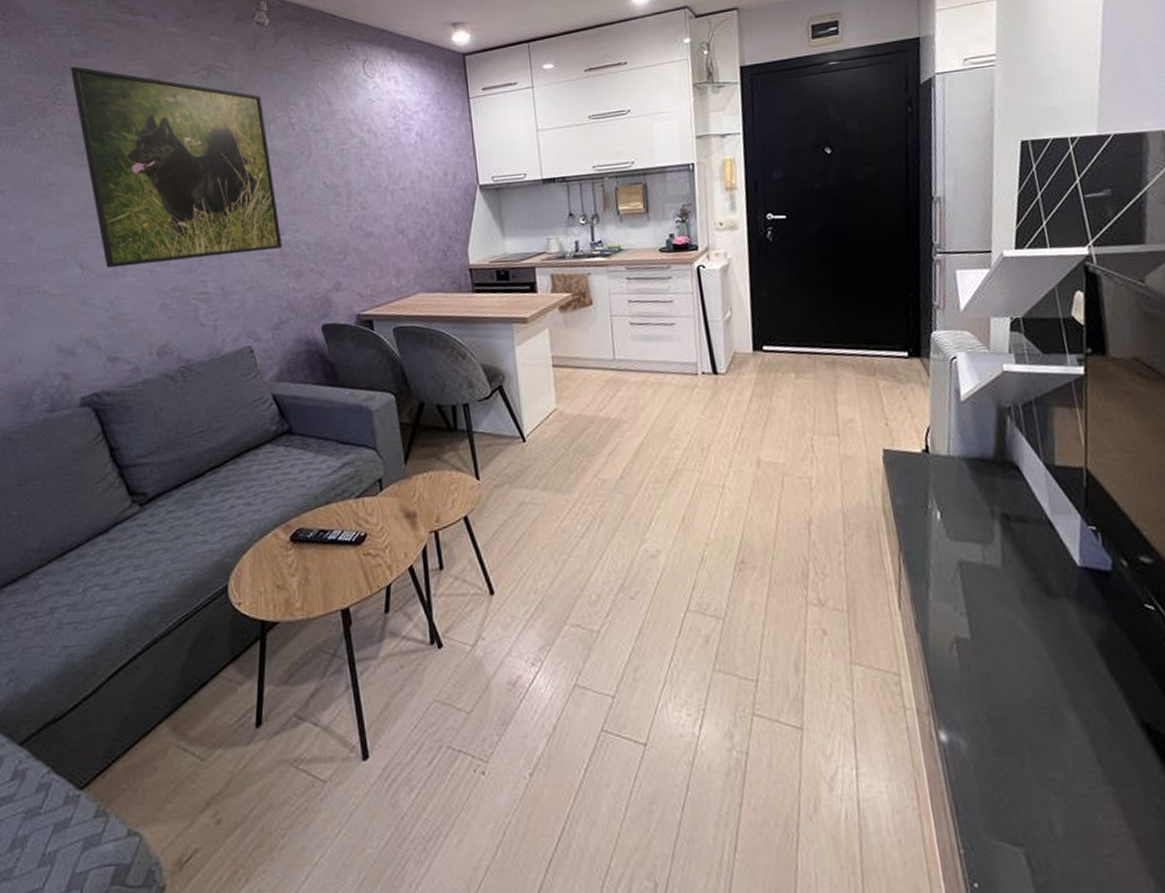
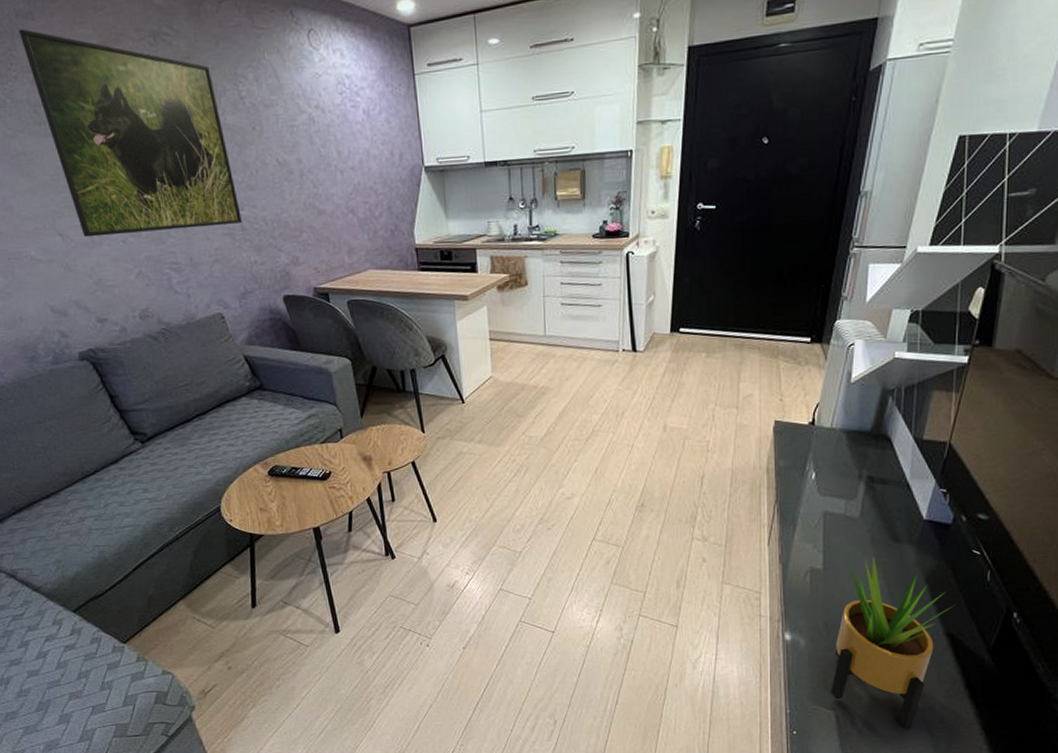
potted plant: none [999,619,1142,873] -> present [831,557,955,730]

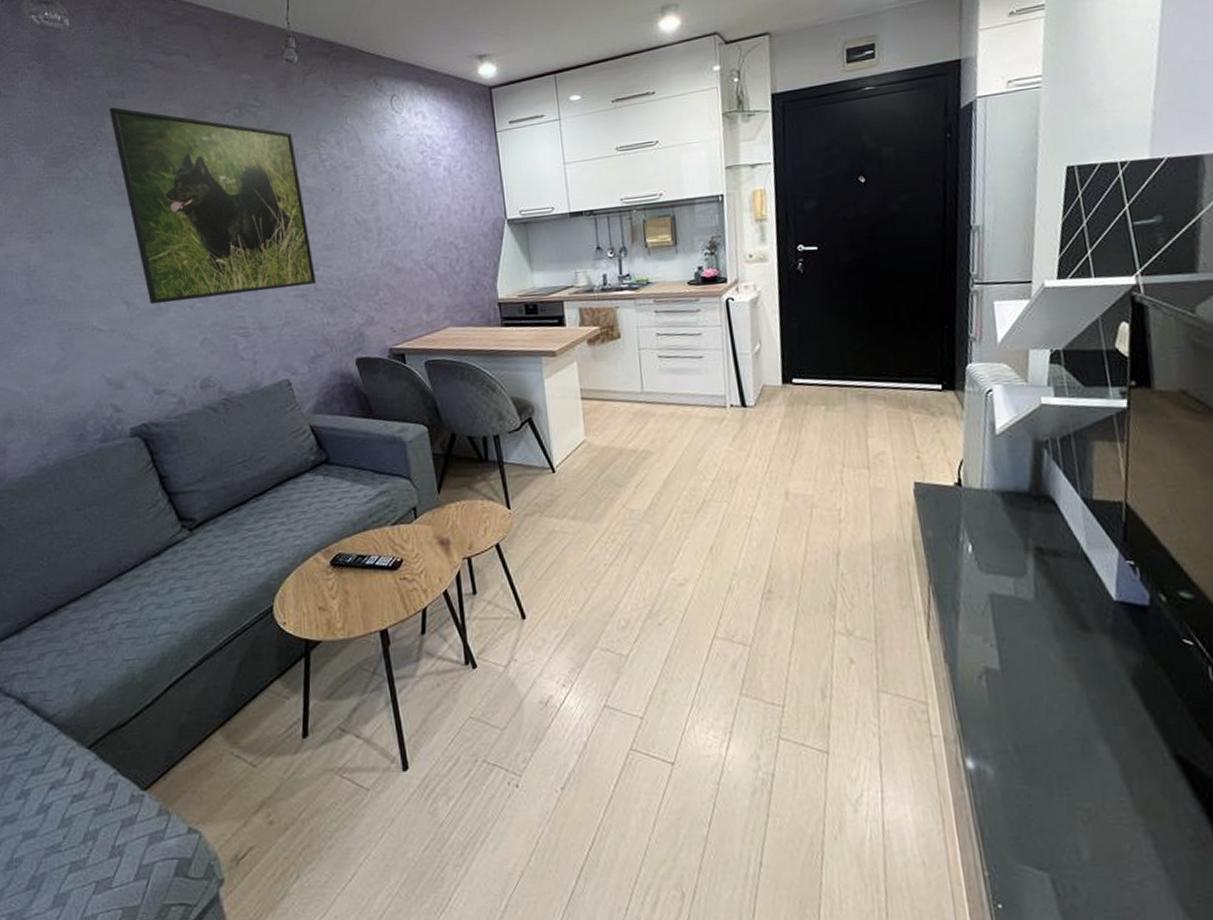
potted plant: present [831,557,955,730] -> none [1030,652,1177,900]

